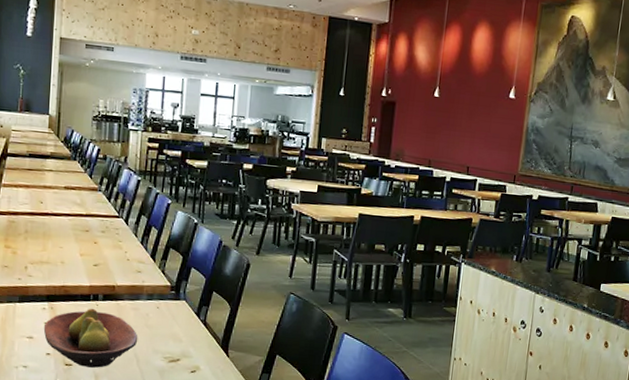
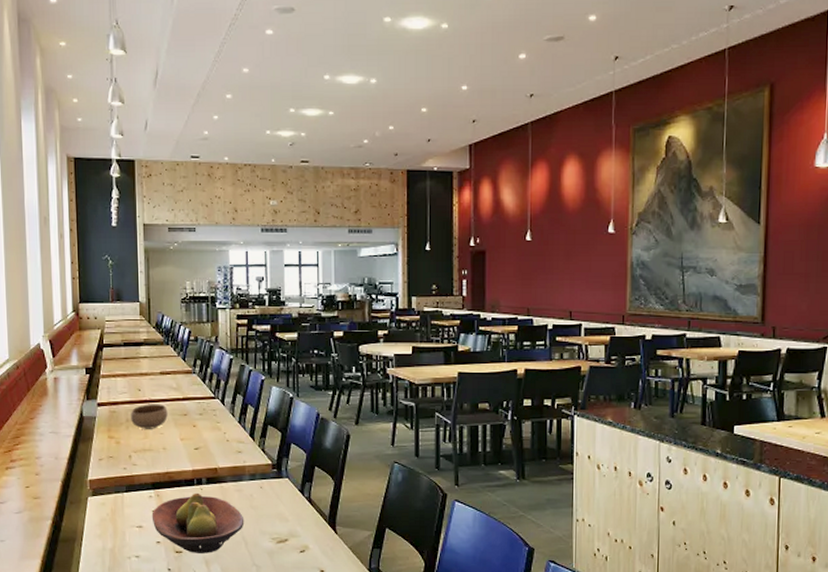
bowl: none [29,217,69,243] -> present [130,404,168,429]

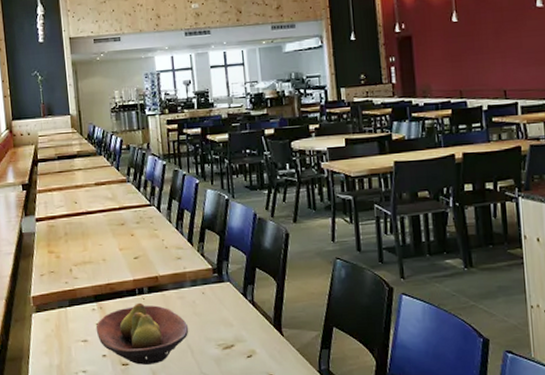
bowl: present [130,404,168,429] -> none [68,215,105,242]

